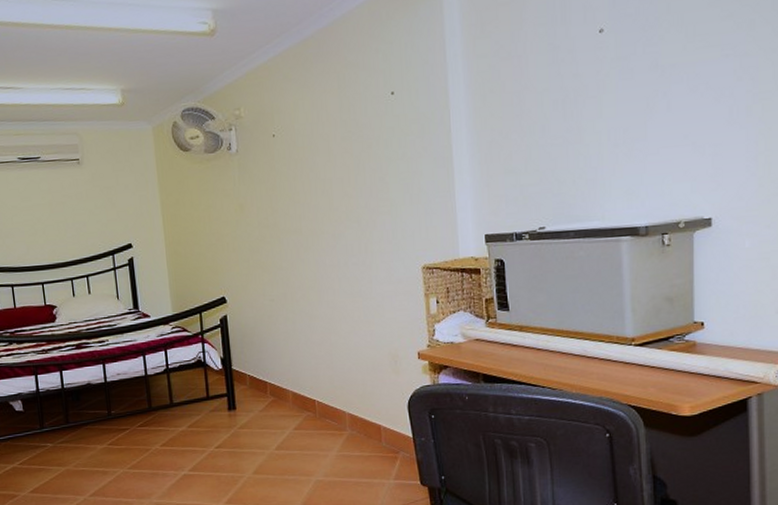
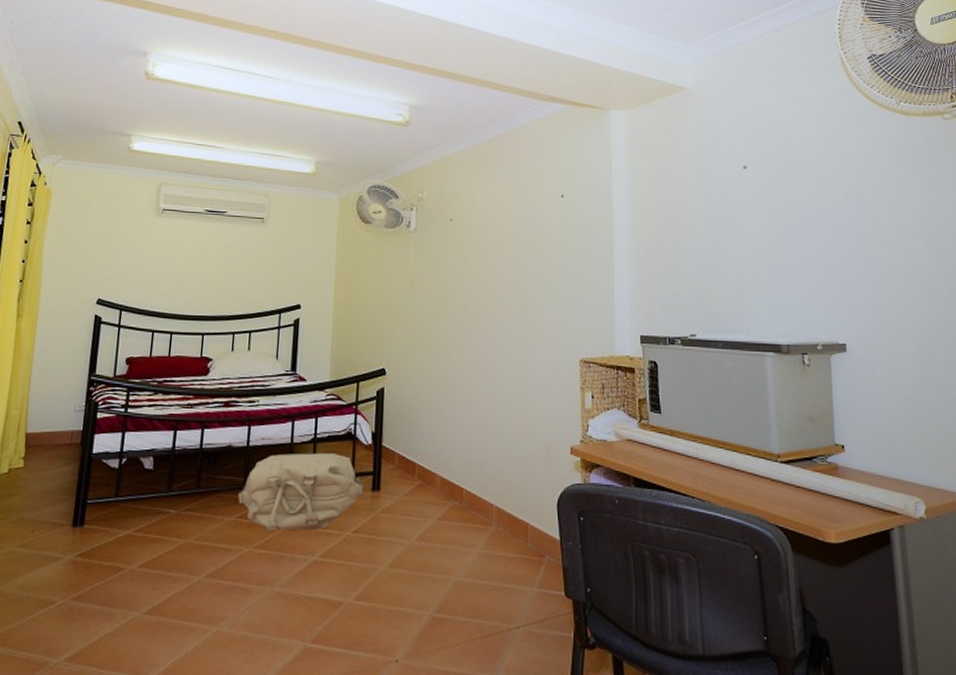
duffel bag: none [105,381,220,453] -> present [238,453,363,531]

